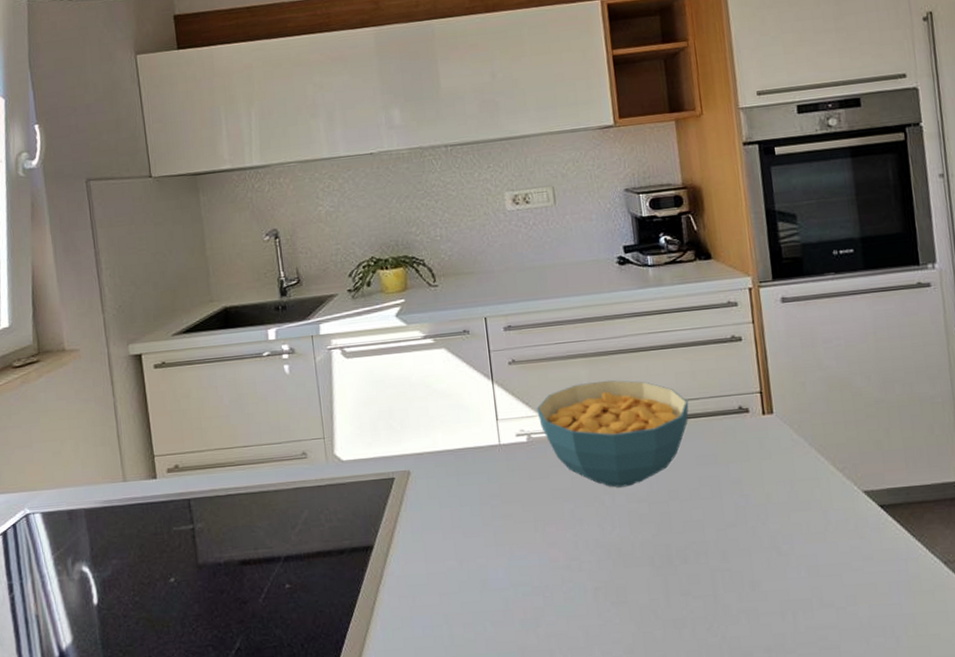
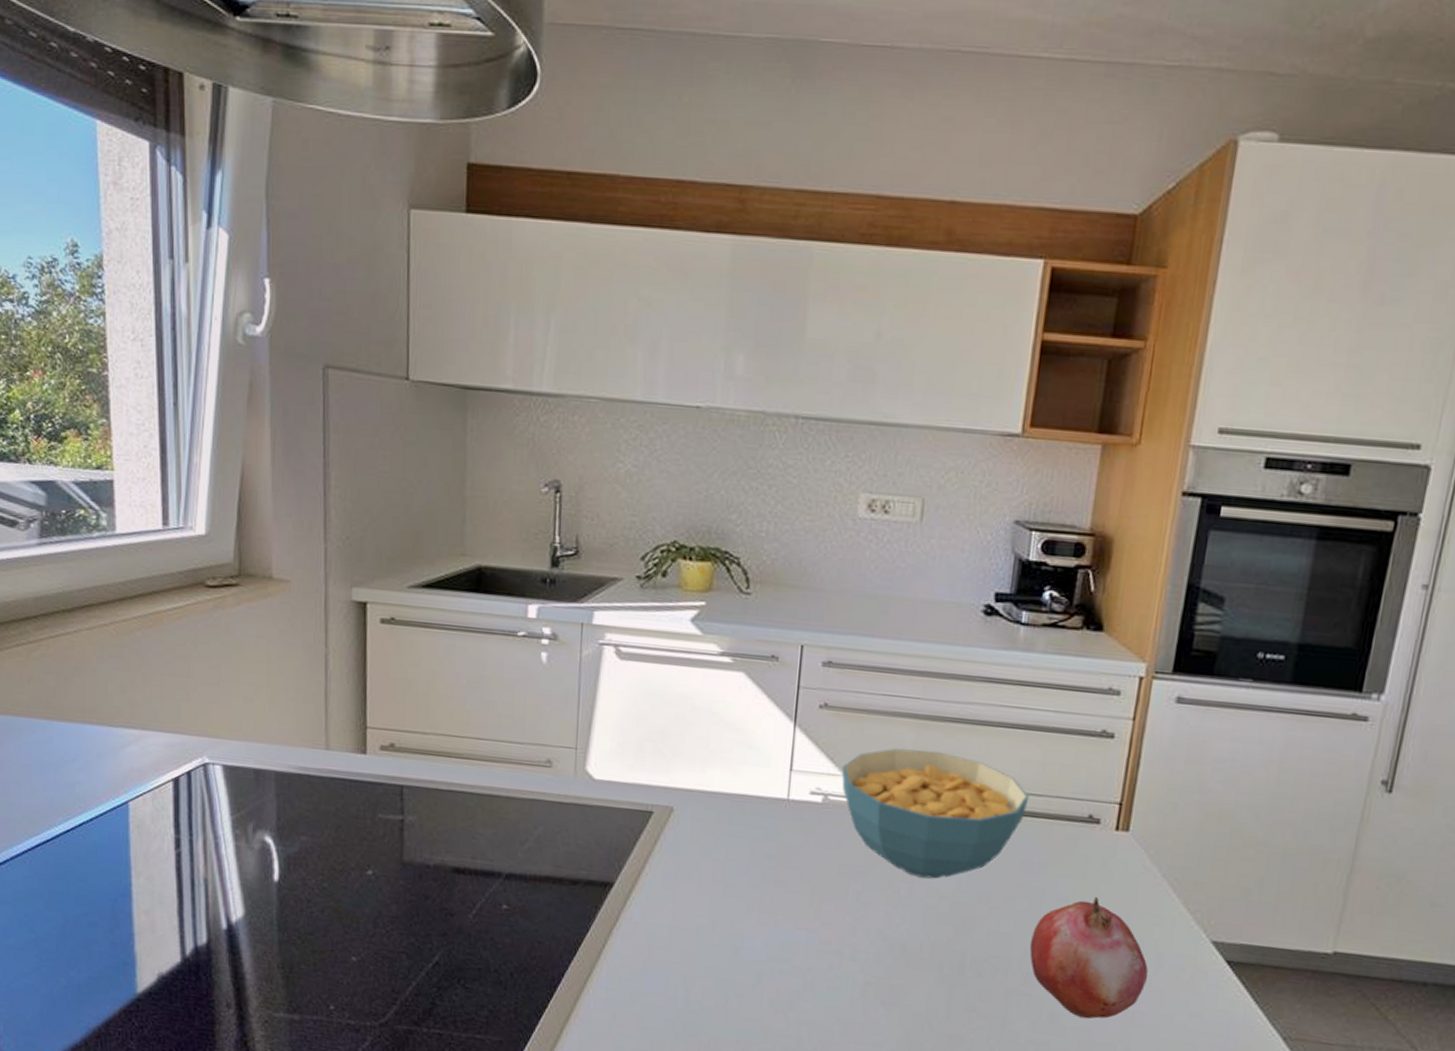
fruit: none [719,474,821,581] -> present [1029,897,1148,1019]

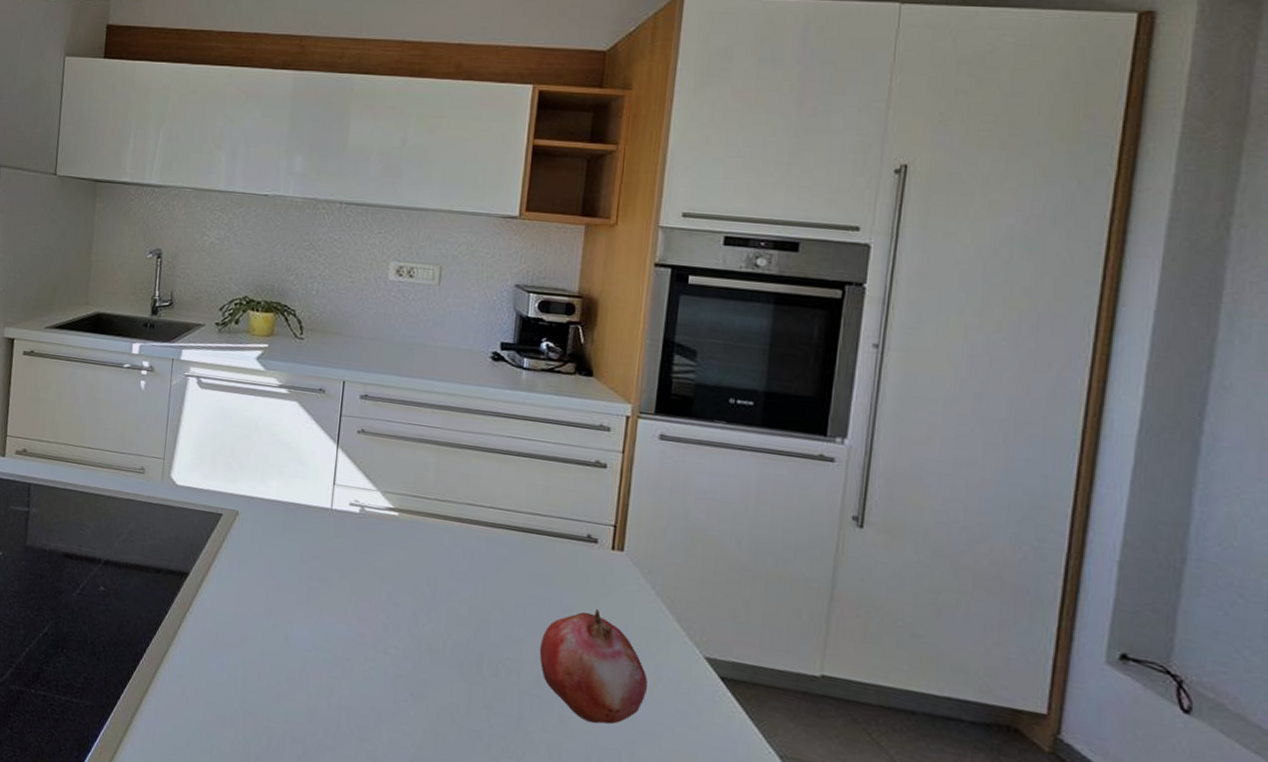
cereal bowl: present [841,748,1030,879] -> none [375,469,535,585]

